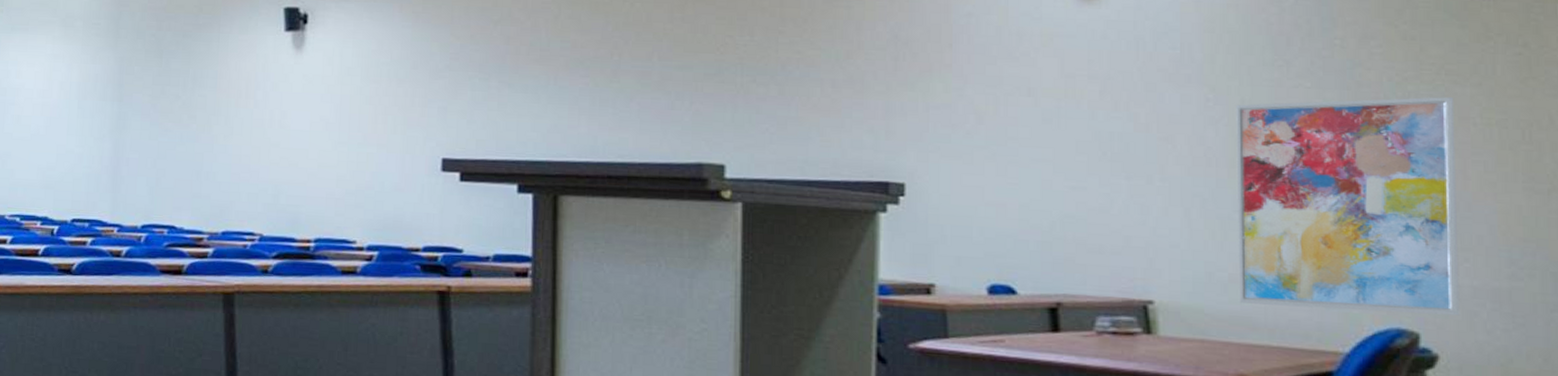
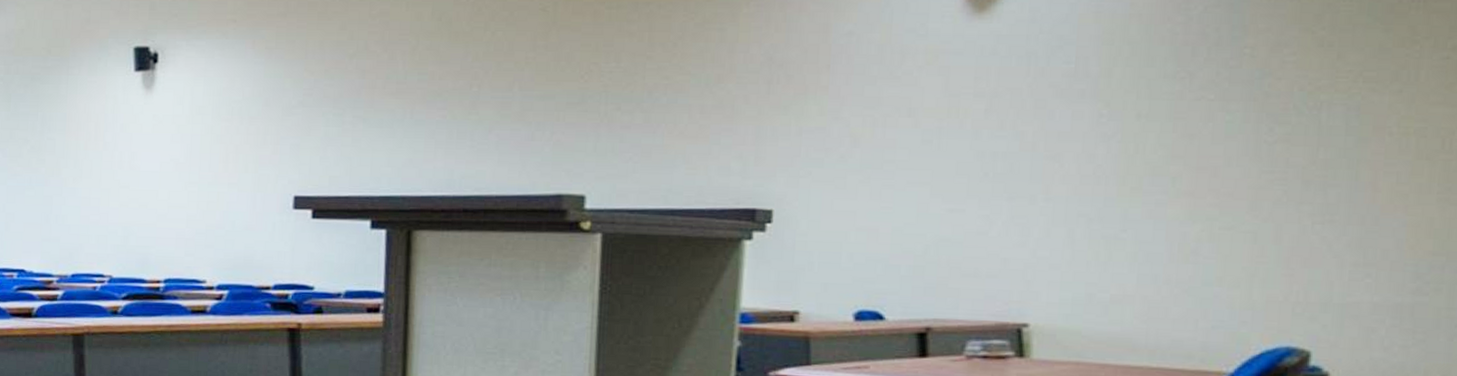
wall art: present [1236,96,1460,316] -> none [1119,105,1371,333]

